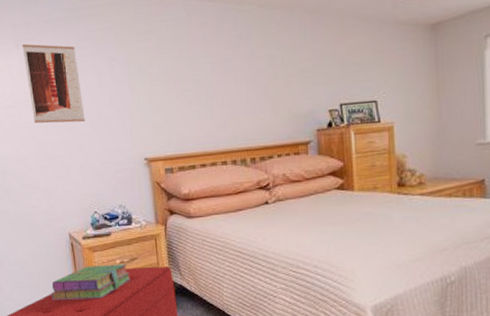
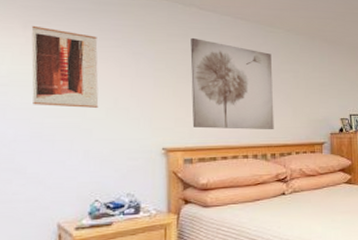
wall art: none [159,32,252,135] -> present [190,37,274,129]

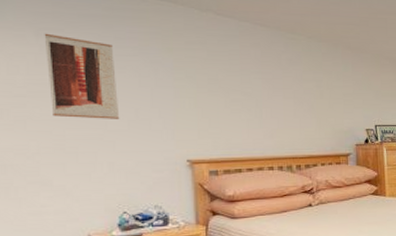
wall art: present [190,37,274,129] -> none [209,45,299,141]

